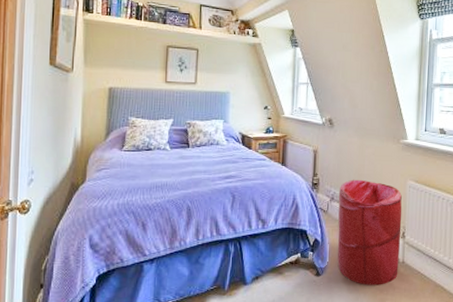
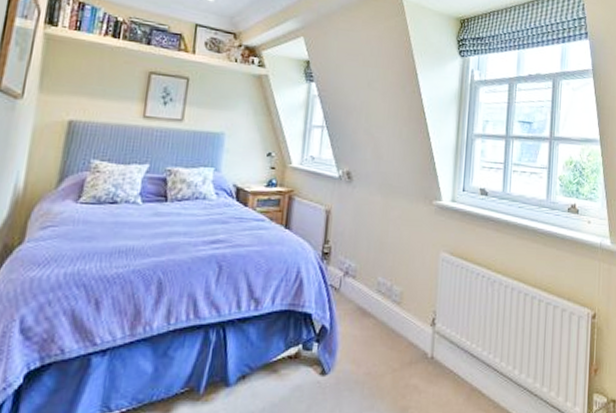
laundry hamper: present [337,179,402,285] -> none [349,249,433,388]

